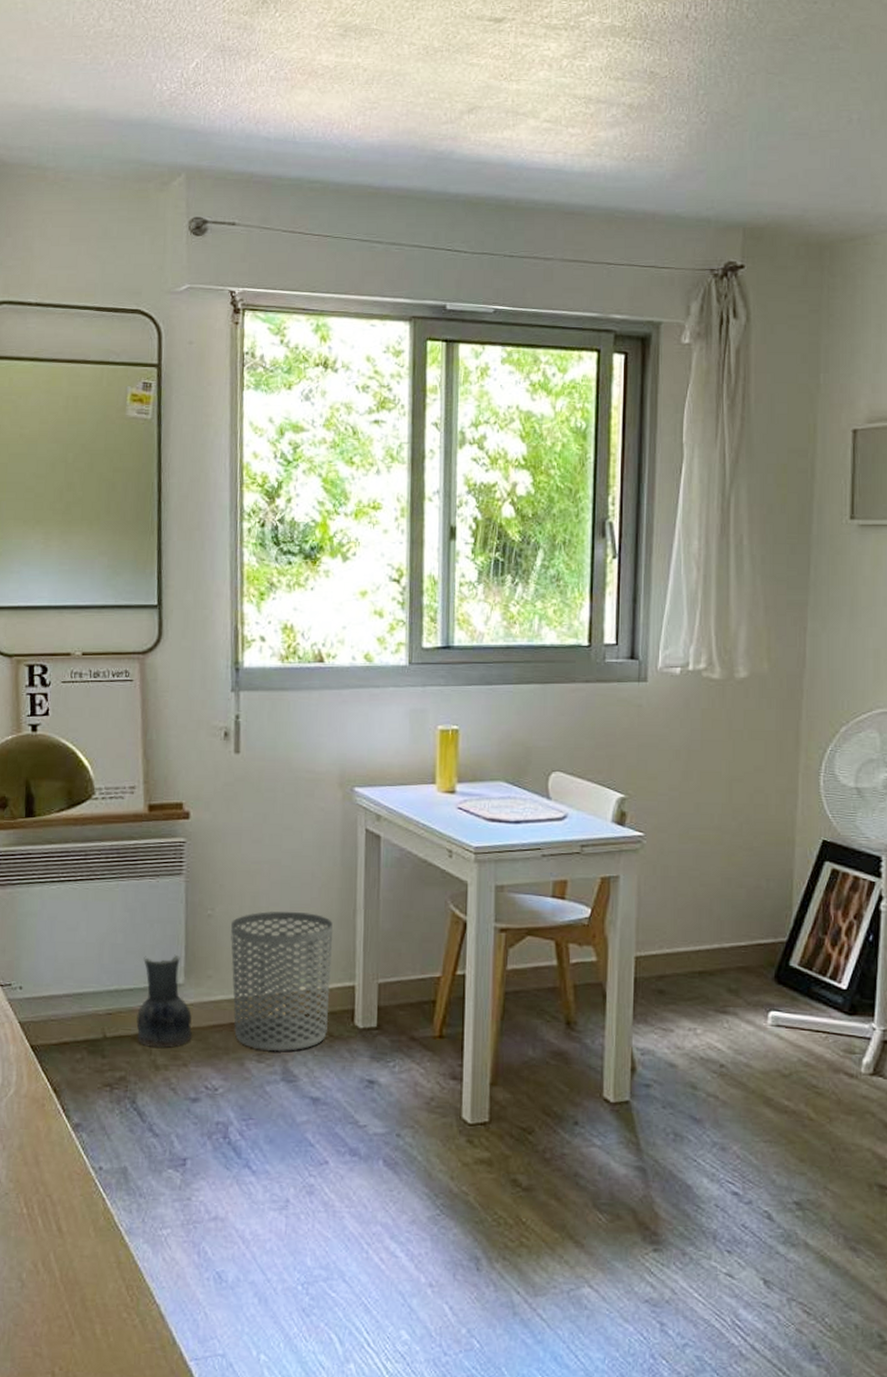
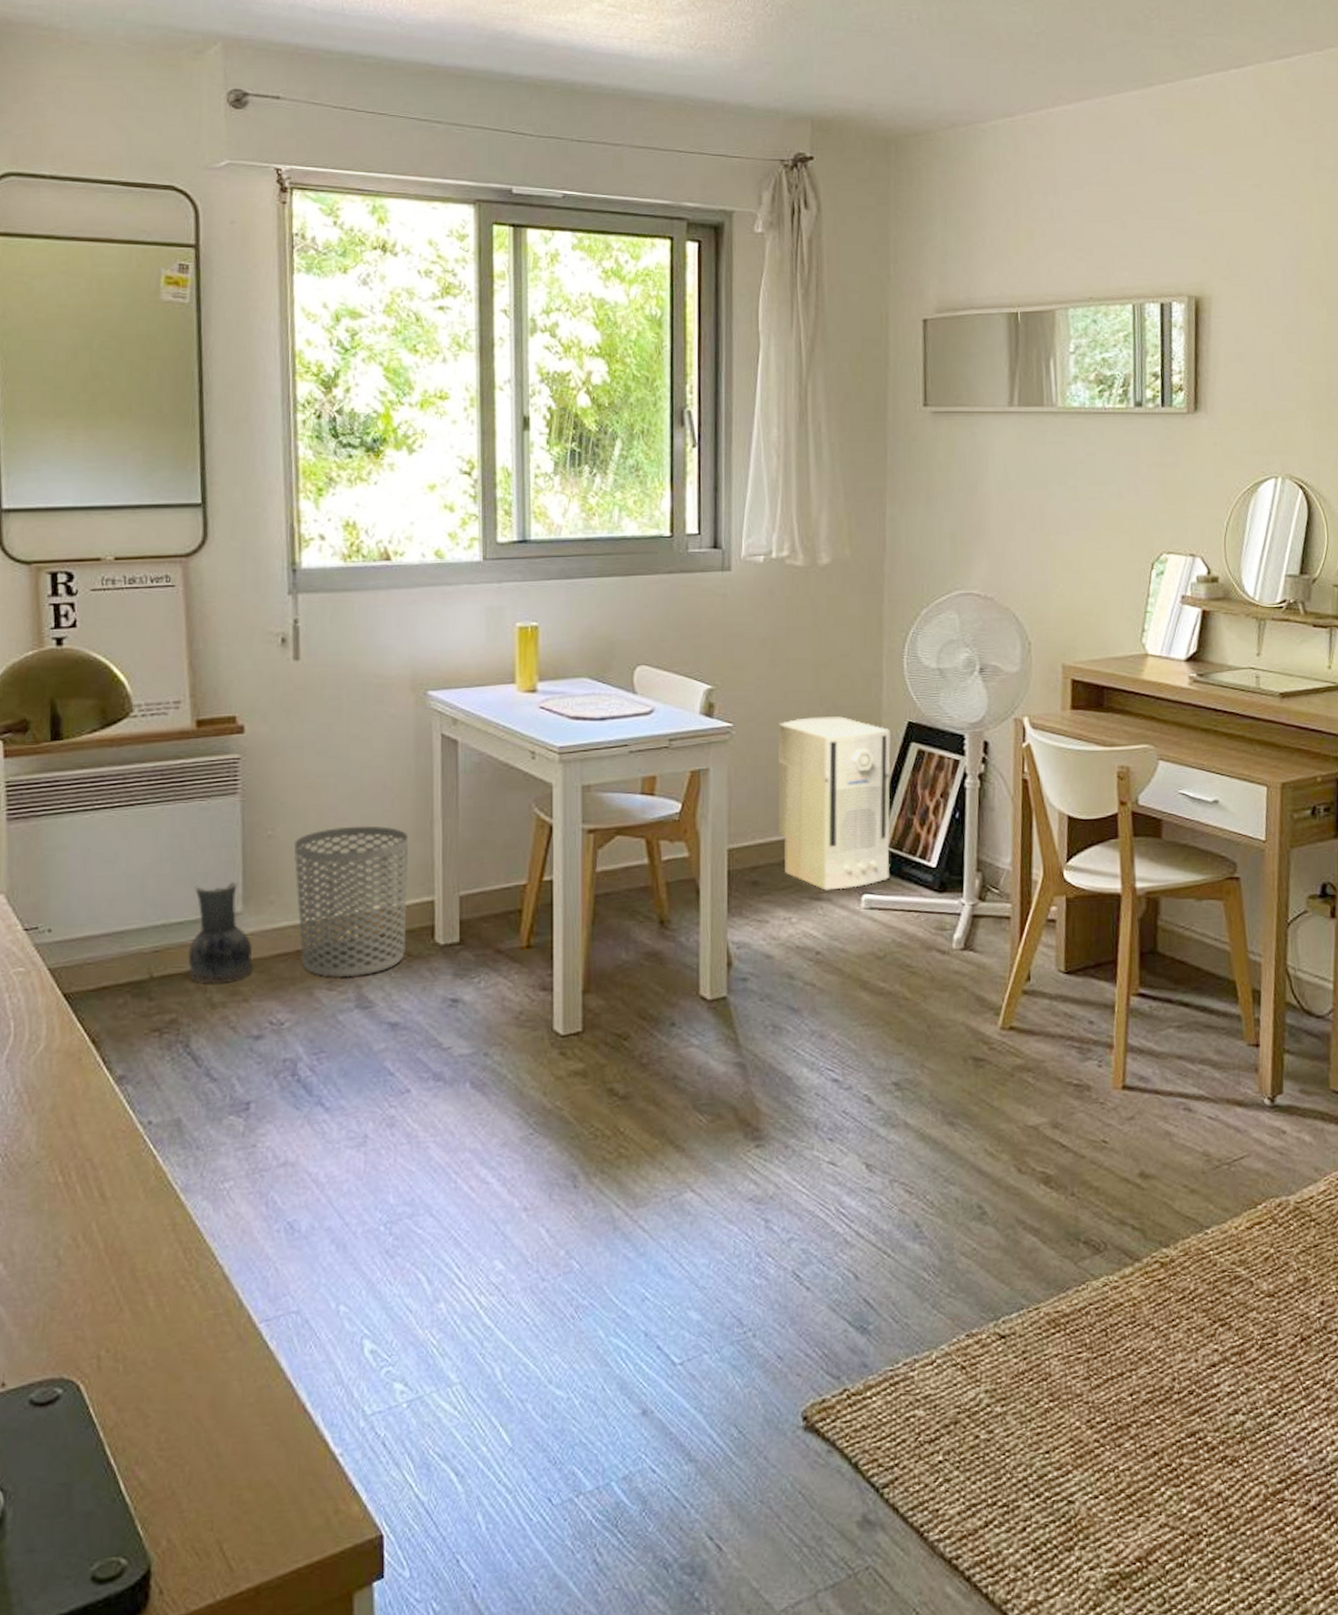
air purifier: none [685,831,803,1005] -> present [777,716,891,891]

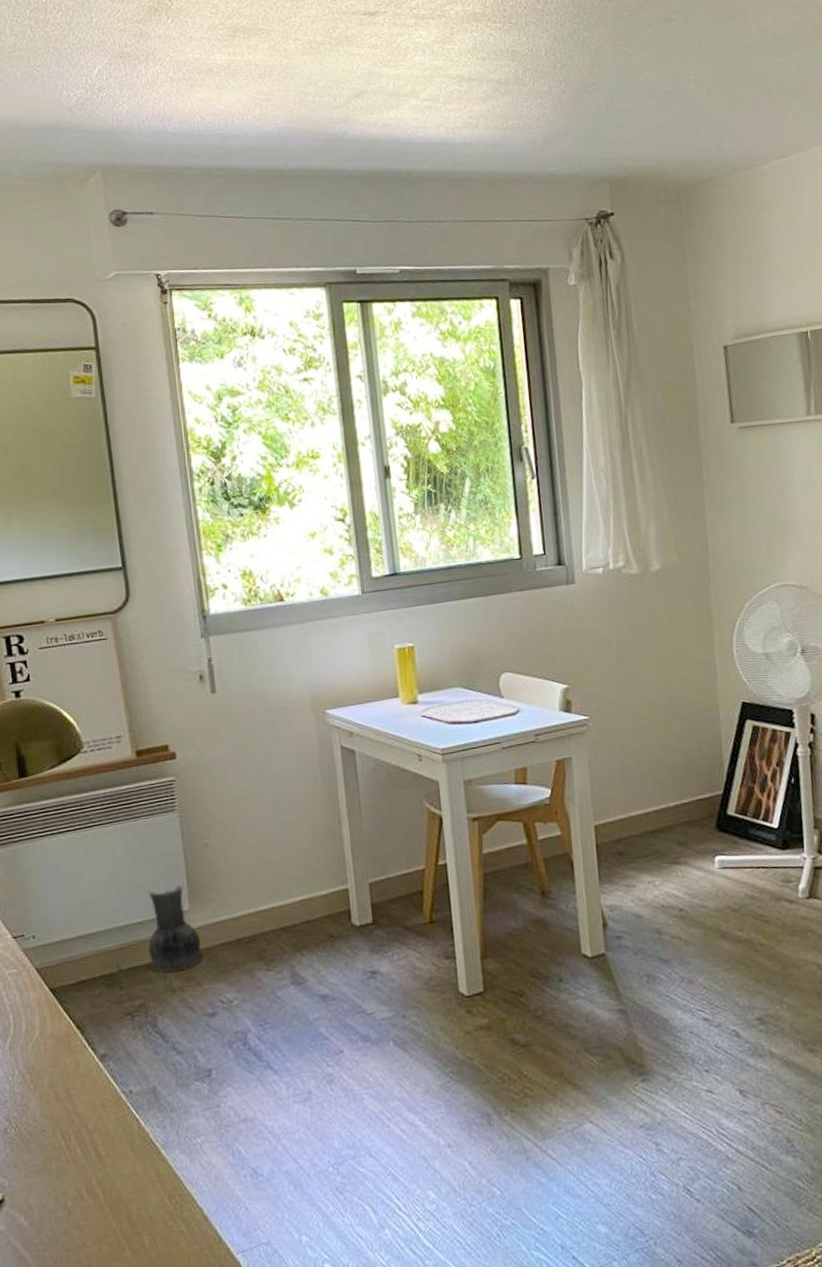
waste bin: present [293,825,409,978] -> none [226,828,328,960]
air purifier: present [777,716,891,891] -> none [629,702,738,855]

